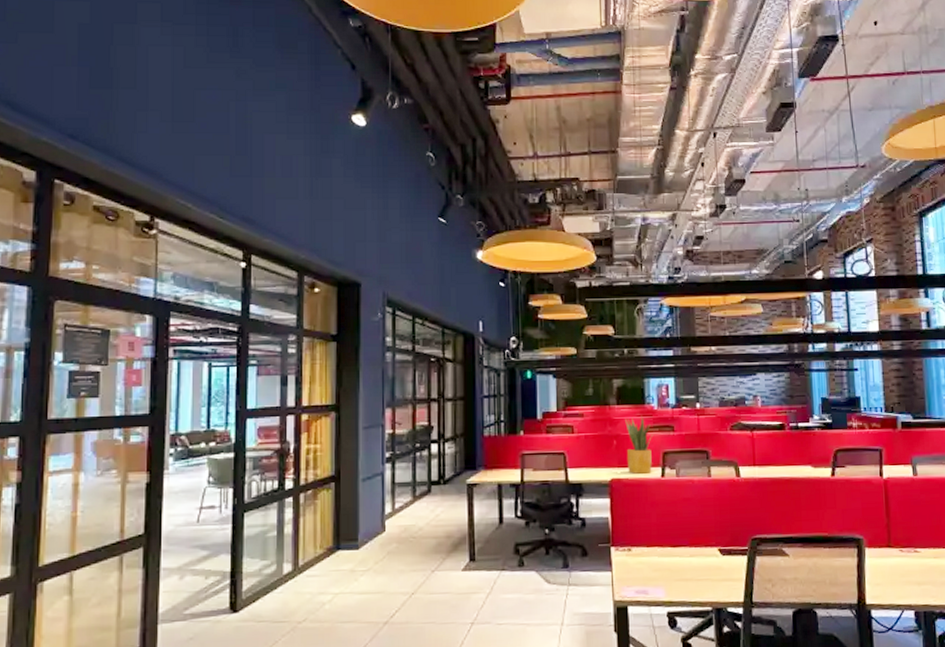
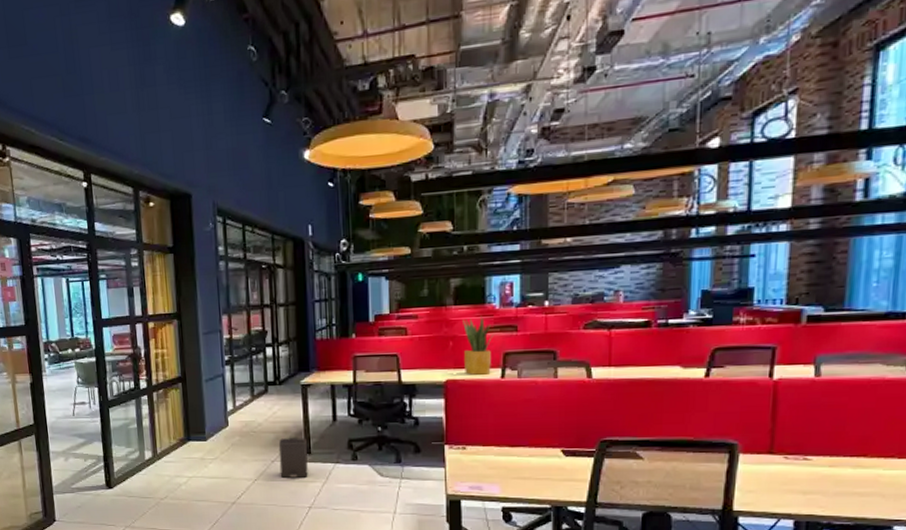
pedal bin: none [440,542,471,590] -> present [278,437,308,479]

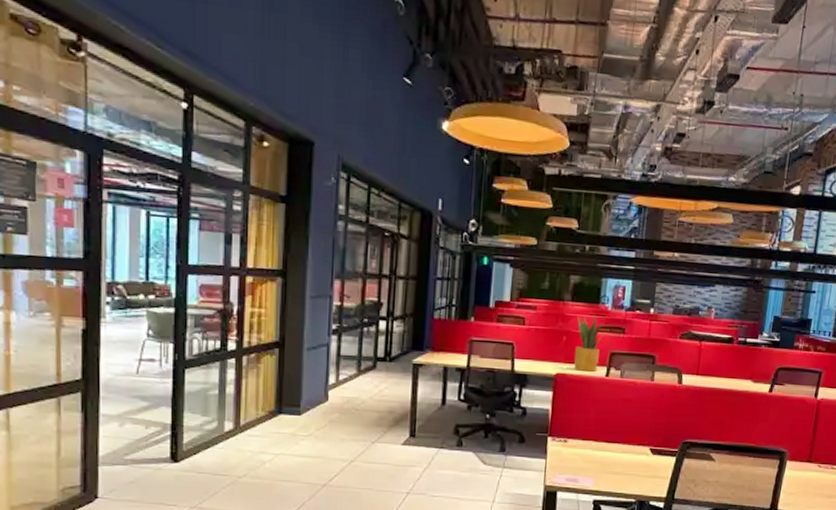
pedal bin: present [278,437,308,479] -> none [379,418,412,463]

